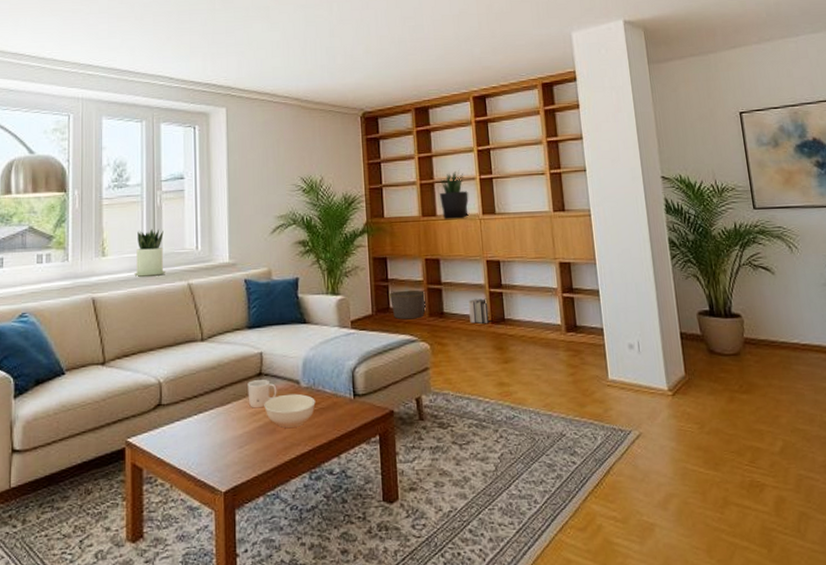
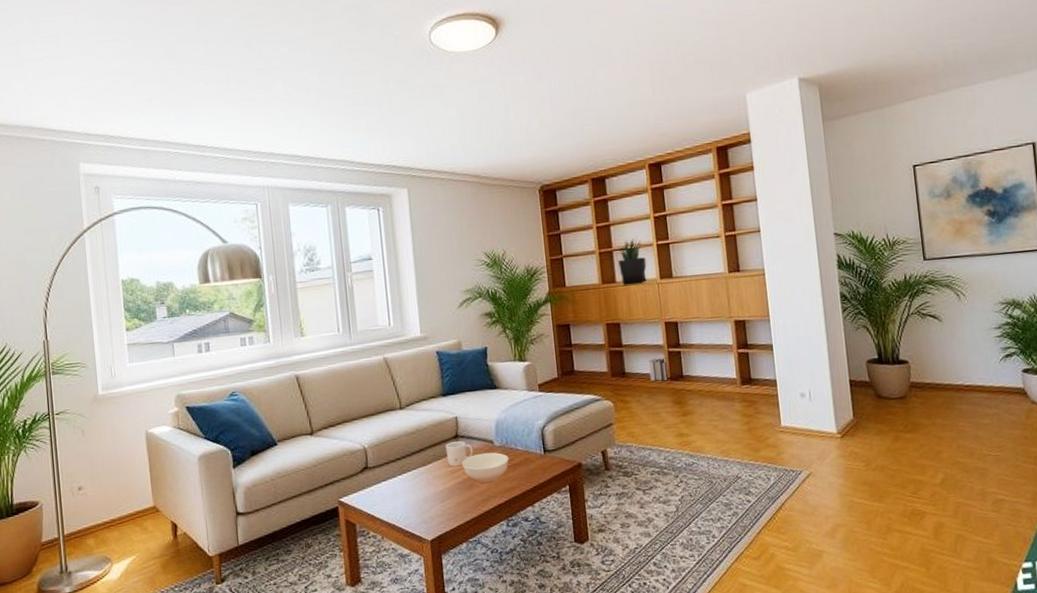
planter: present [134,229,166,277] -> none [332,308,363,354]
basket: present [390,290,426,320] -> none [574,353,608,381]

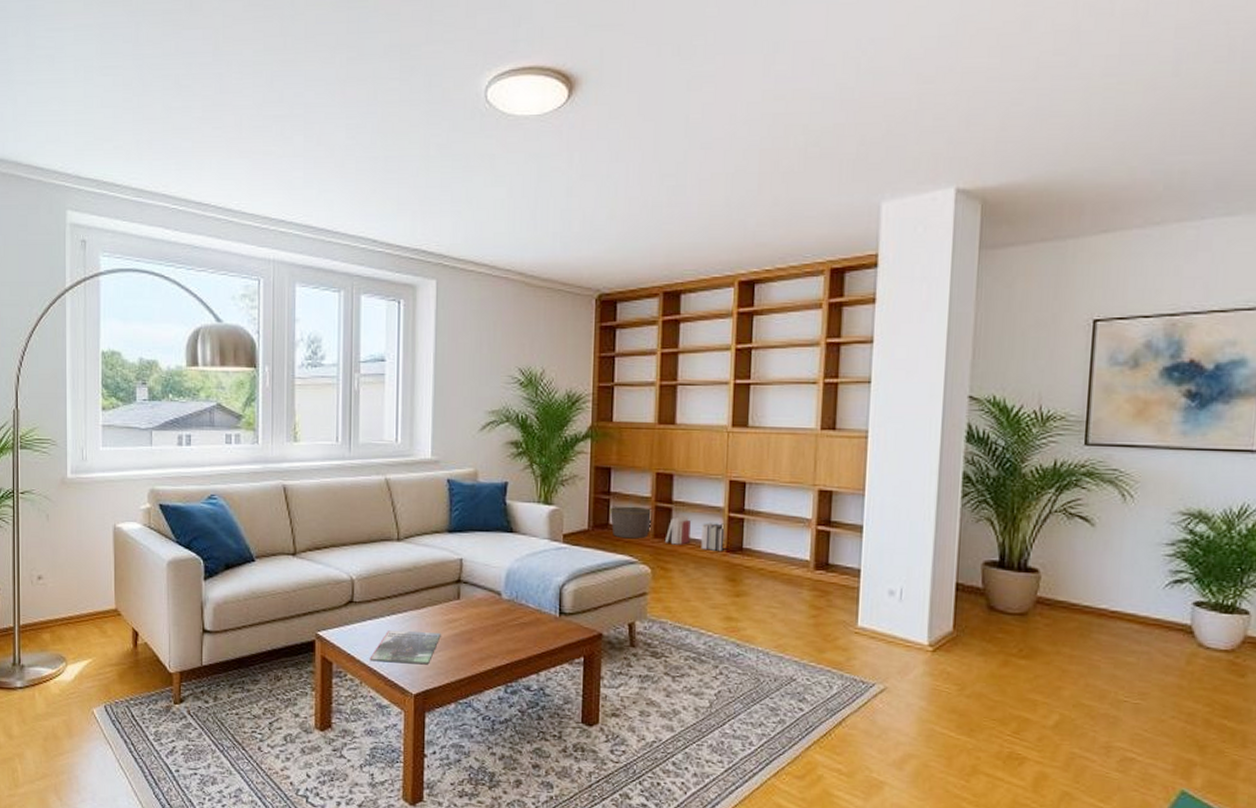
magazine: none [388,484,447,516] -> present [369,630,441,664]
mug: present [445,441,473,467] -> none [444,587,476,616]
bowl: present [462,452,509,483] -> none [461,604,517,640]
basket: none [574,353,608,381] -> present [610,505,653,539]
planter: present [618,236,646,286] -> none [682,370,717,431]
books: none [620,356,641,381] -> present [664,516,691,545]

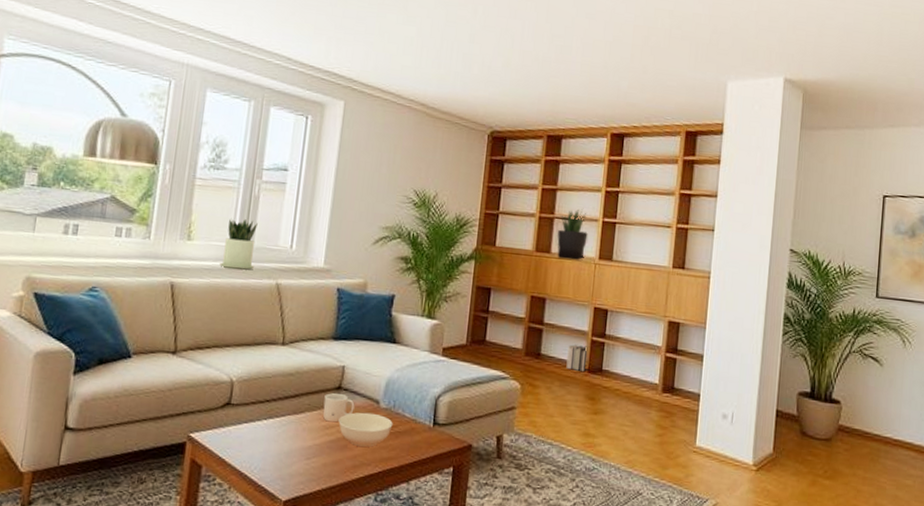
planter: none [328,416,362,467] -> present [220,219,258,270]
magazine: present [369,630,441,664] -> none [241,434,317,470]
mug: none [444,587,476,616] -> present [322,393,355,423]
bowl: none [461,604,517,640] -> present [338,412,393,448]
basket: present [610,505,653,539] -> none [487,323,525,357]
books: present [664,516,691,545] -> none [534,337,559,364]
planter: none [682,370,717,431] -> present [557,208,588,262]

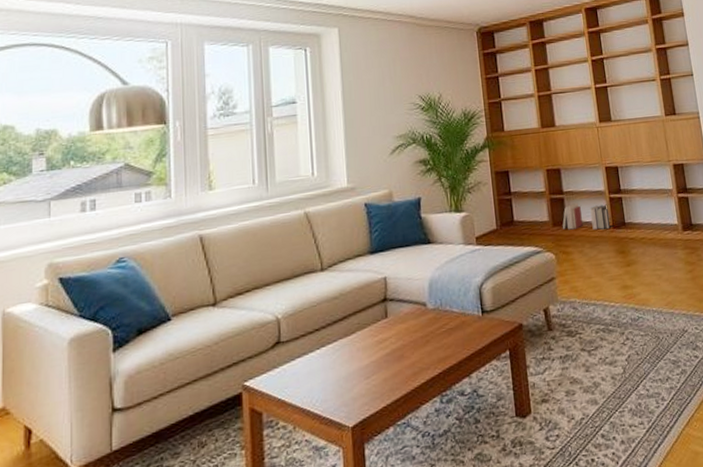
planter: present [220,219,258,270] -> none [245,157,281,209]
mug: present [322,393,355,423] -> none [372,305,404,336]
bowl: present [338,412,393,448] -> none [390,316,444,353]
books: none [534,337,559,364] -> present [562,203,583,230]
planter: present [557,208,588,262] -> none [557,79,585,131]

